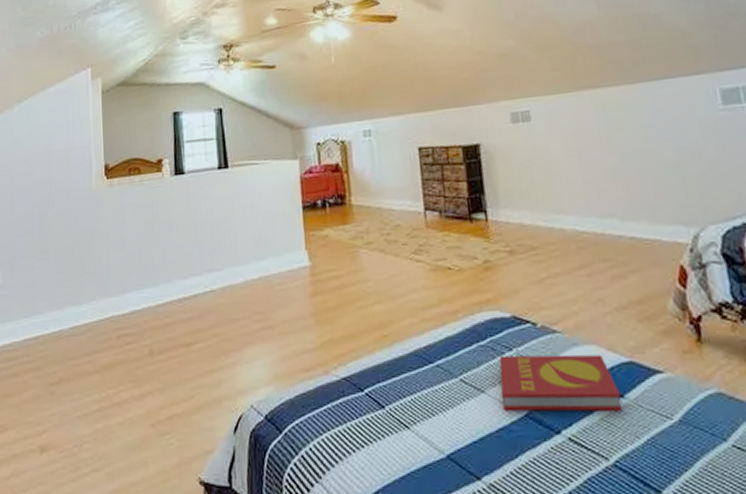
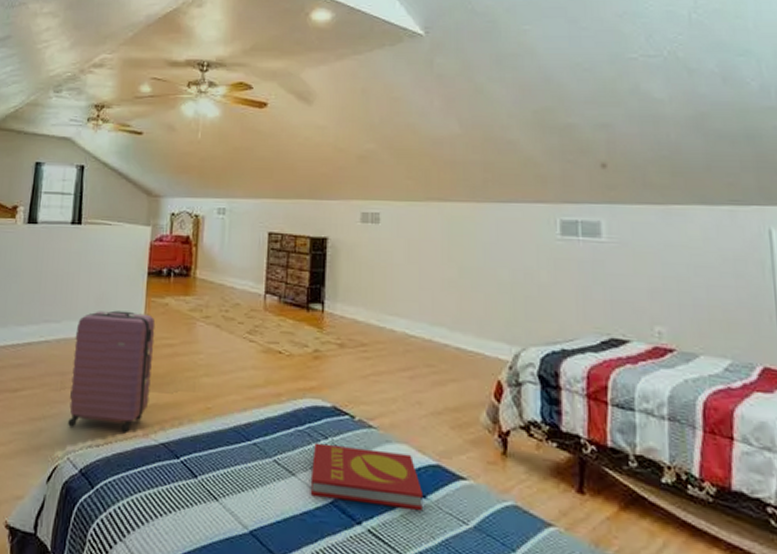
suitcase: none [239,248,324,374] -> present [68,310,156,434]

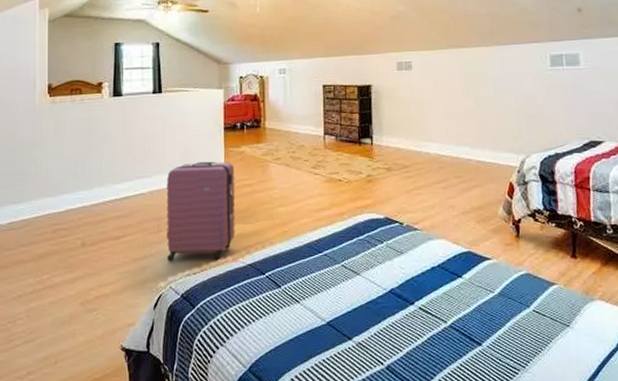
book: present [310,442,424,510] -> none [372,246,460,288]

